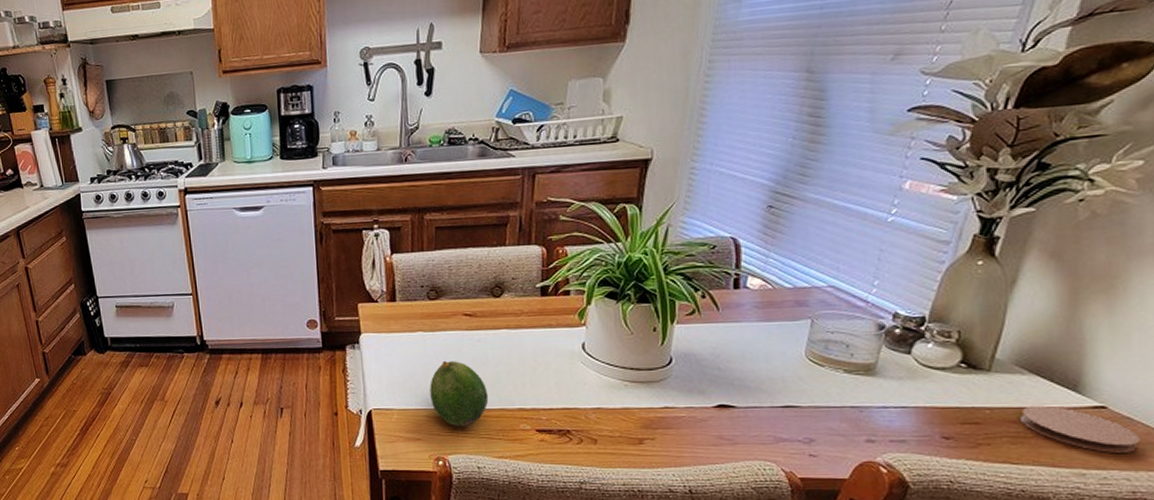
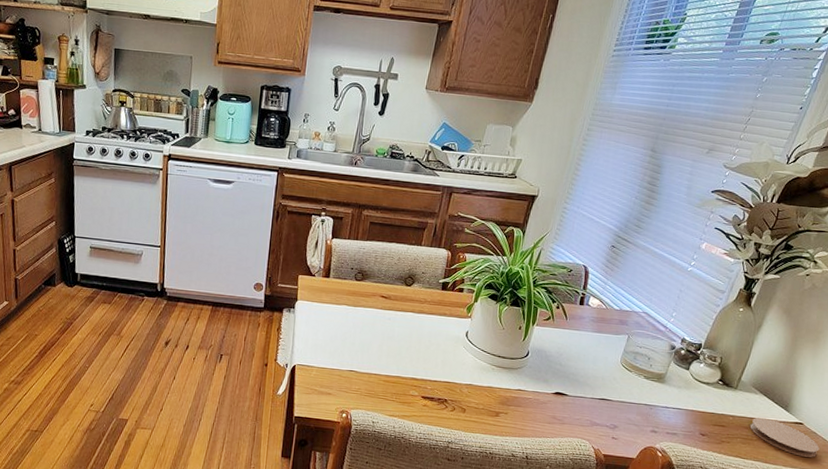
fruit: present [429,361,489,427] -> none [344,332,390,388]

